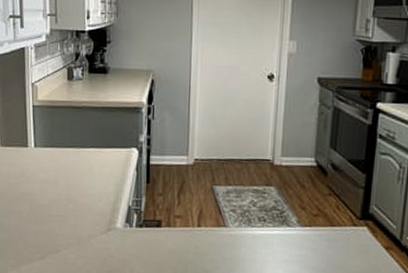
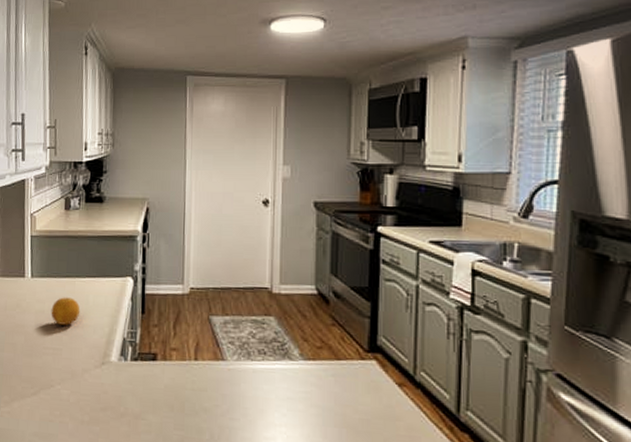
fruit: none [56,167,86,194] -> present [51,297,81,325]

